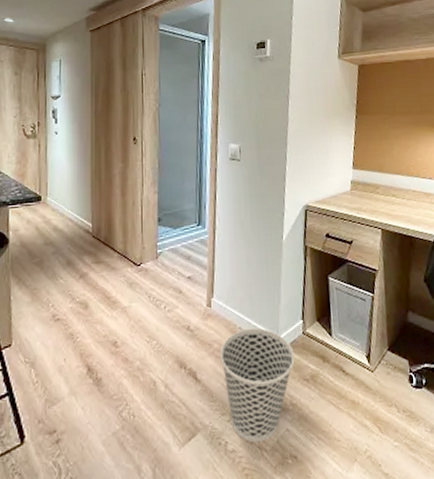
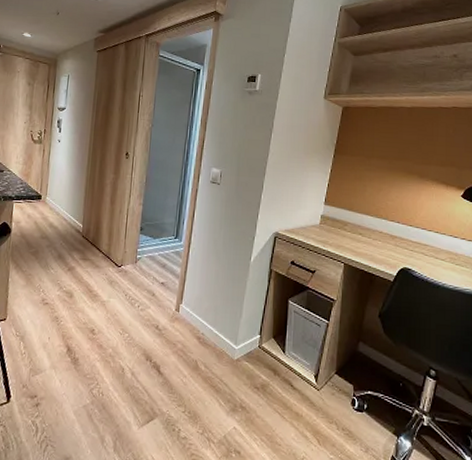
wastebasket: present [220,327,295,443] -> none [182,335,249,435]

